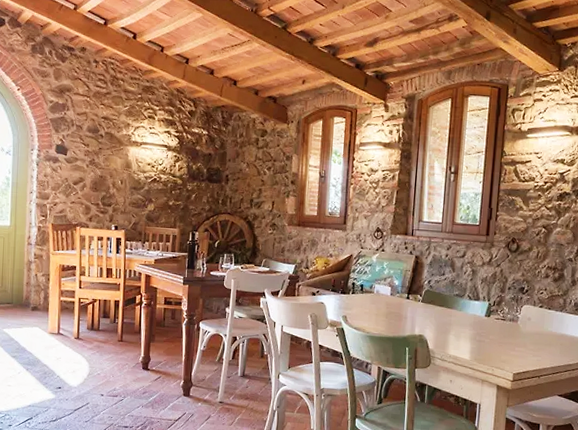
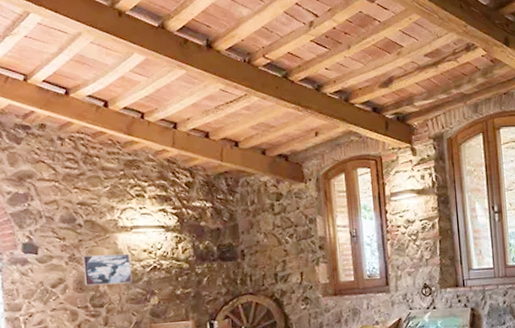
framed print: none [98,161,137,190] -> present [82,253,132,286]

